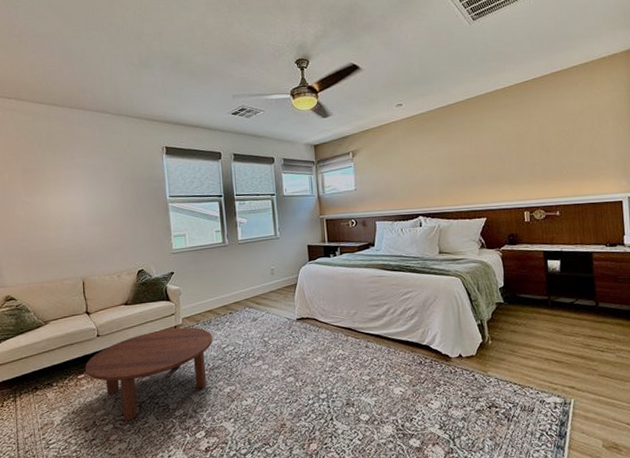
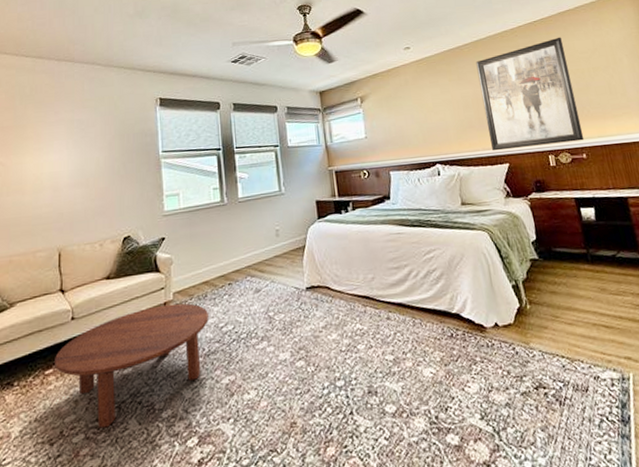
wall art: none [464,97,560,206] -> present [475,37,585,151]

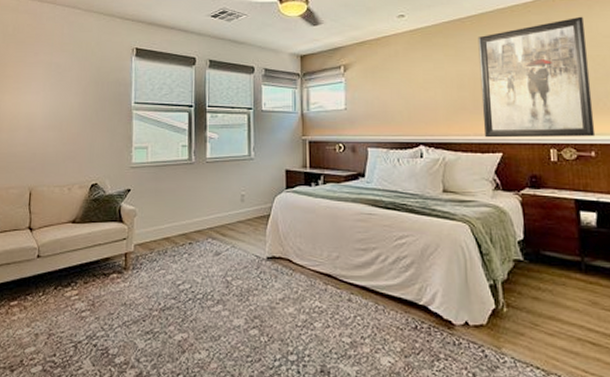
coffee table: present [55,303,209,429] -> none [19,255,167,364]

